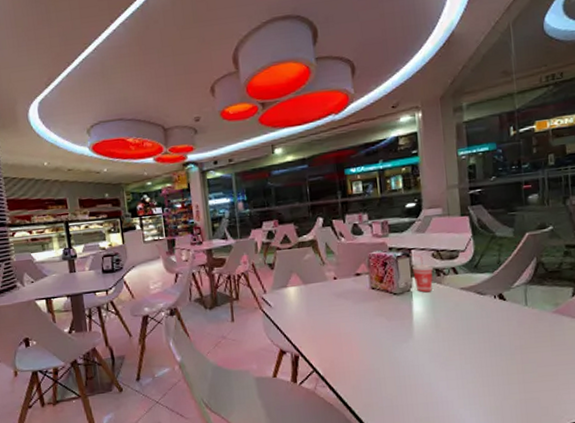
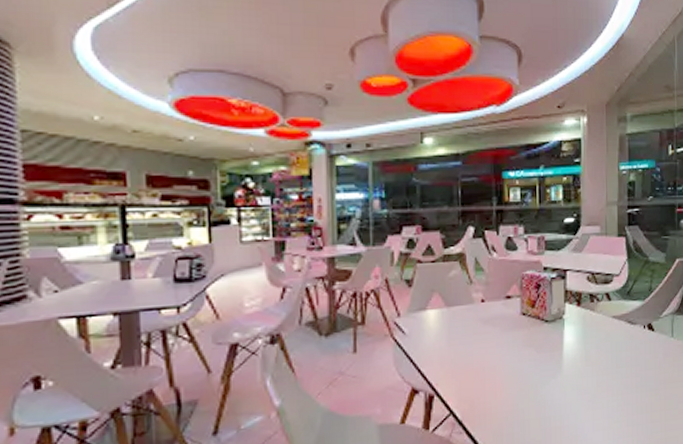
beverage cup: present [408,253,433,293] -> none [563,275,587,321]

